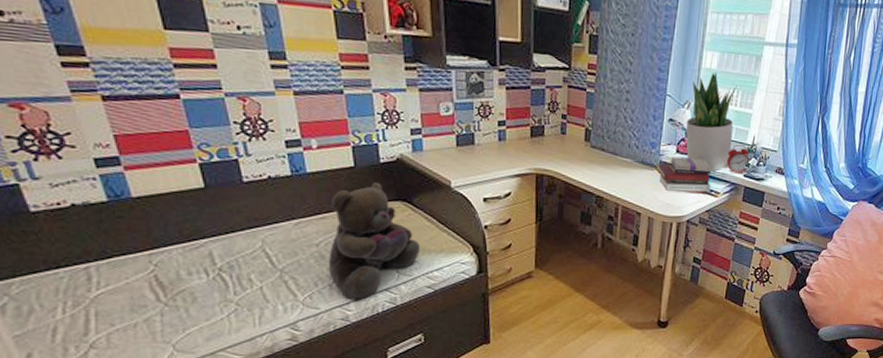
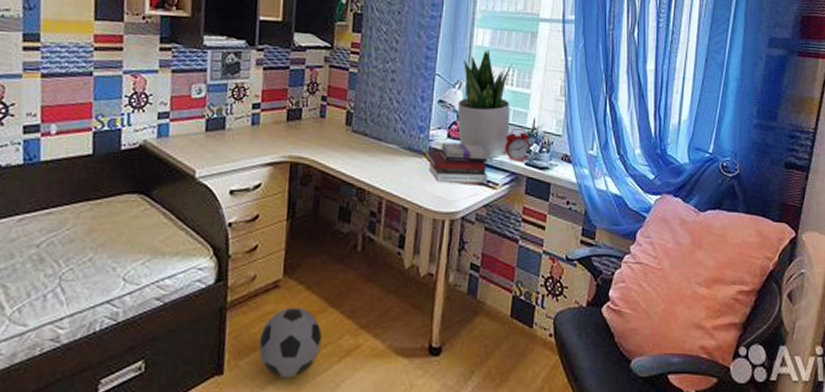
teddy bear: present [328,181,420,302] -> none [45,171,154,317]
soccer ball: none [517,292,571,346] -> present [258,307,323,379]

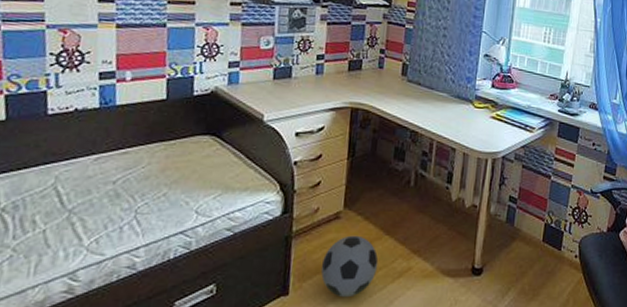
books: present [425,142,489,186] -> none [472,91,527,129]
planter: present [457,49,512,159] -> none [500,11,549,106]
alarm clock: present [504,127,531,163] -> none [541,79,564,110]

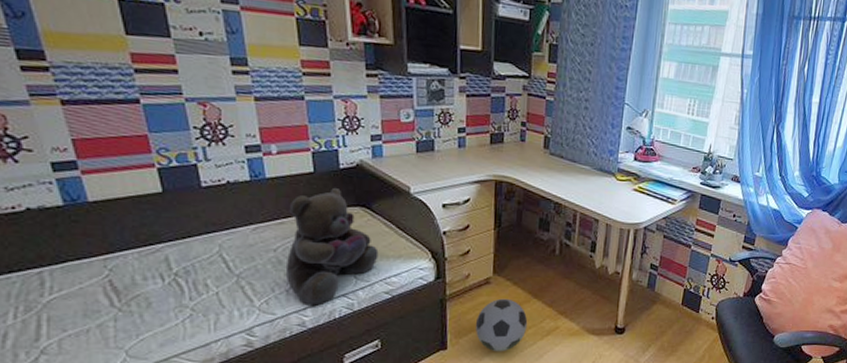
teddy bear: none [121,115,225,246] -> present [285,187,379,307]

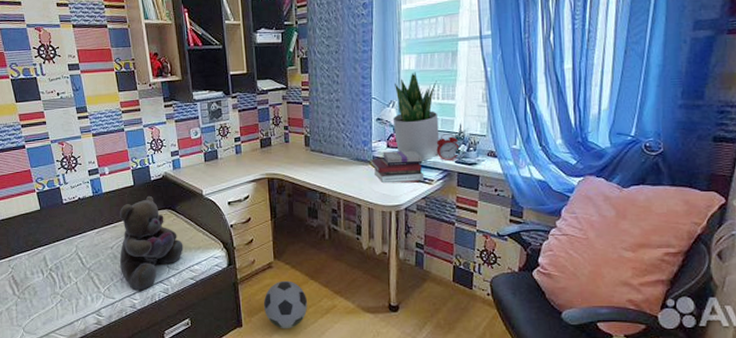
books: none [614,164,669,201] -> present [370,150,425,184]
planter: none [643,81,694,179] -> present [392,72,440,161]
alarm clock: none [683,152,707,182] -> present [436,132,460,162]

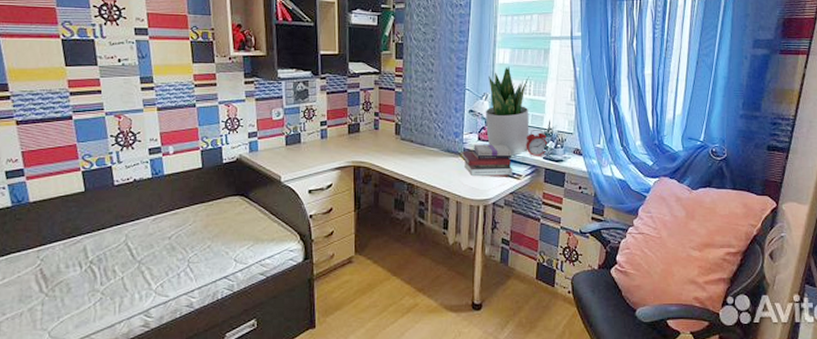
teddy bear: present [119,195,183,292] -> none [177,180,255,289]
soccer ball: present [263,280,308,329] -> none [340,277,389,330]

